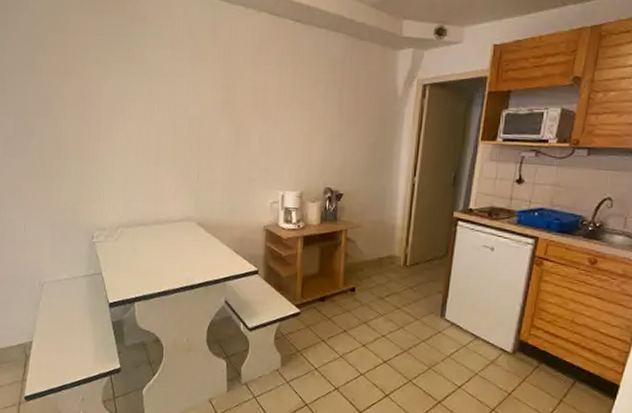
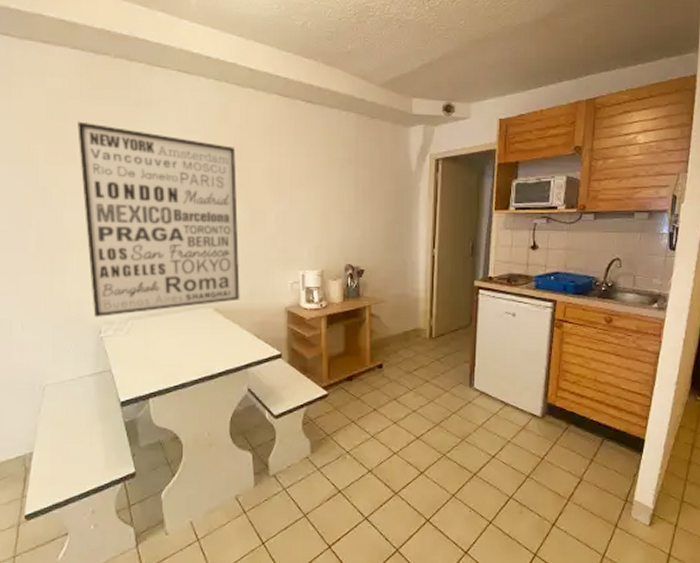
wall art: none [77,34,224,223] -> present [77,121,240,317]

